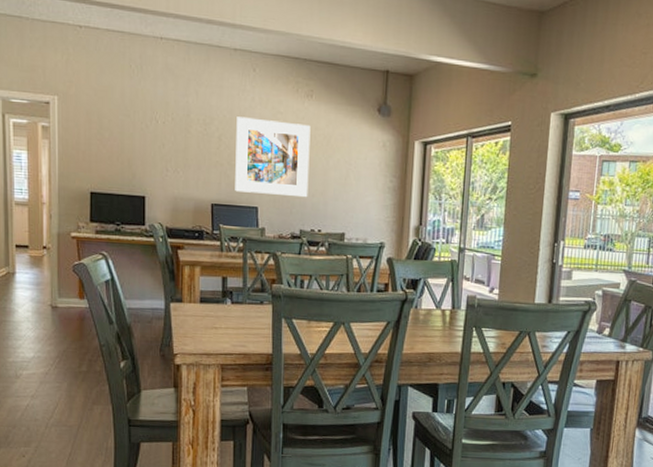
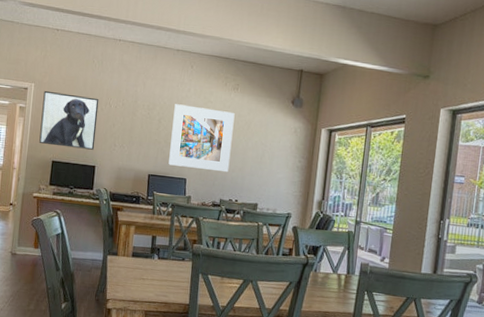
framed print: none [71,104,142,177] -> present [39,90,99,150]

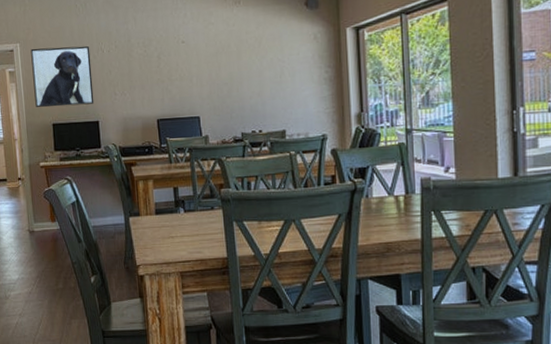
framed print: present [168,104,235,173] -> none [172,30,246,105]

